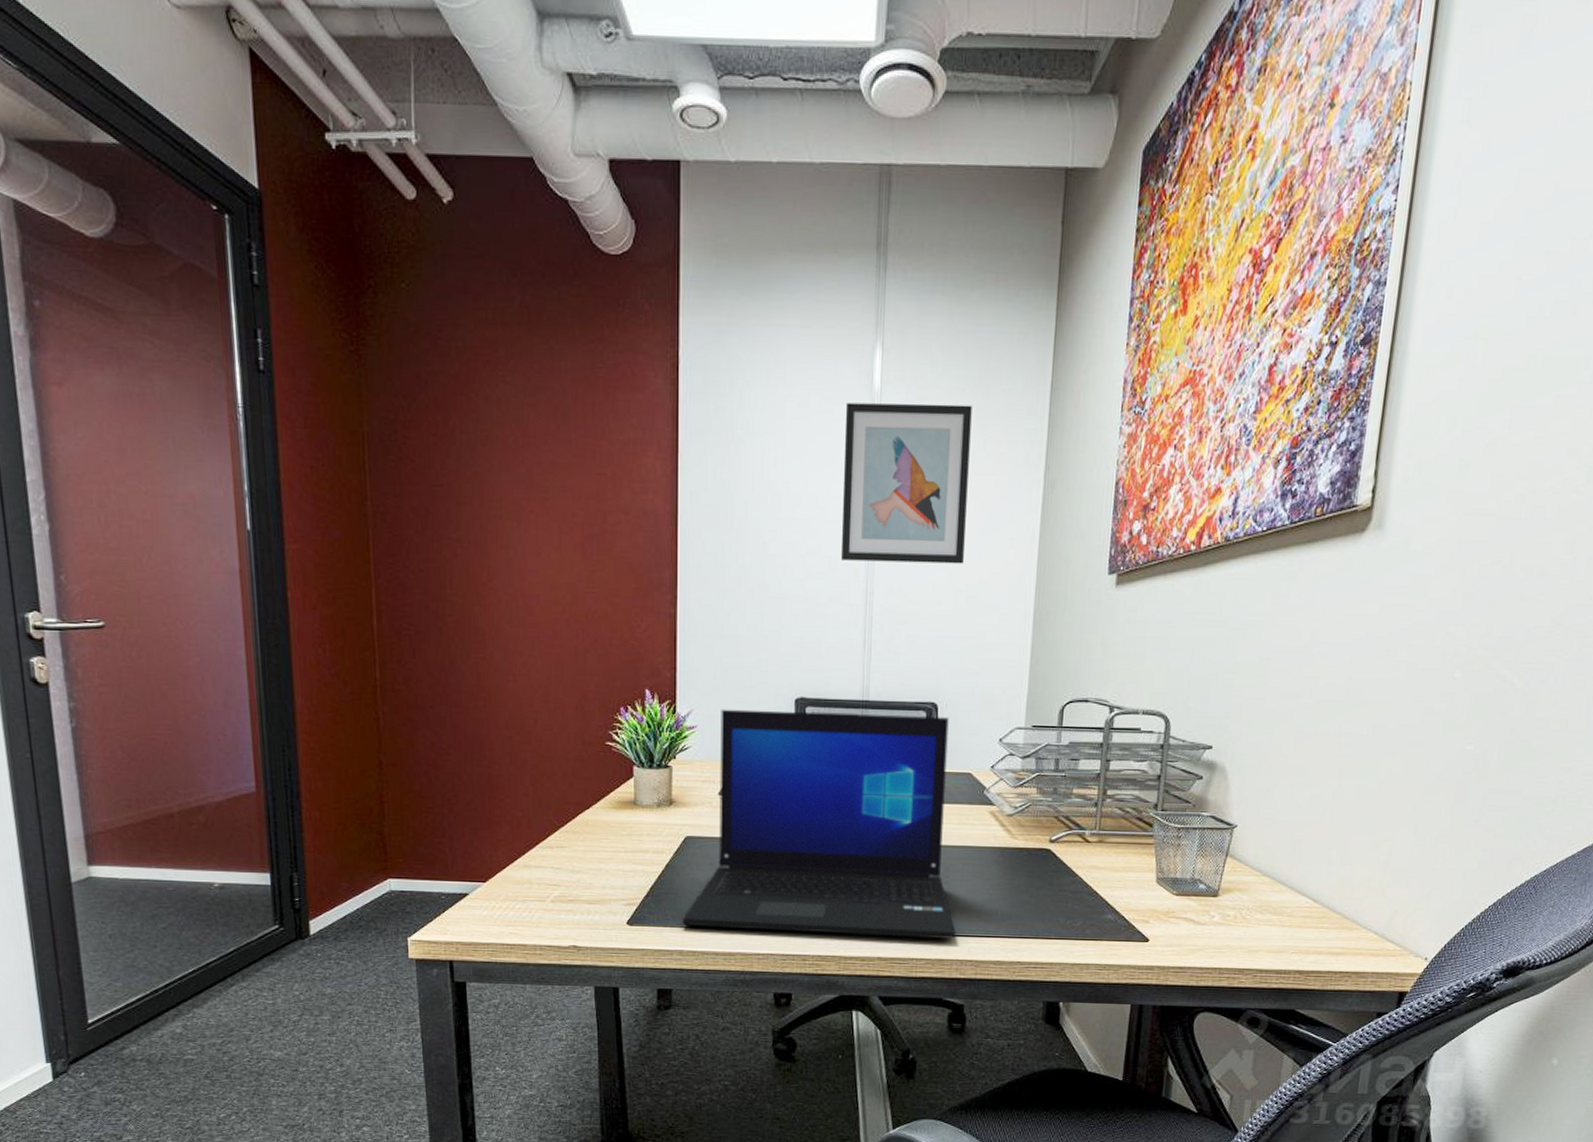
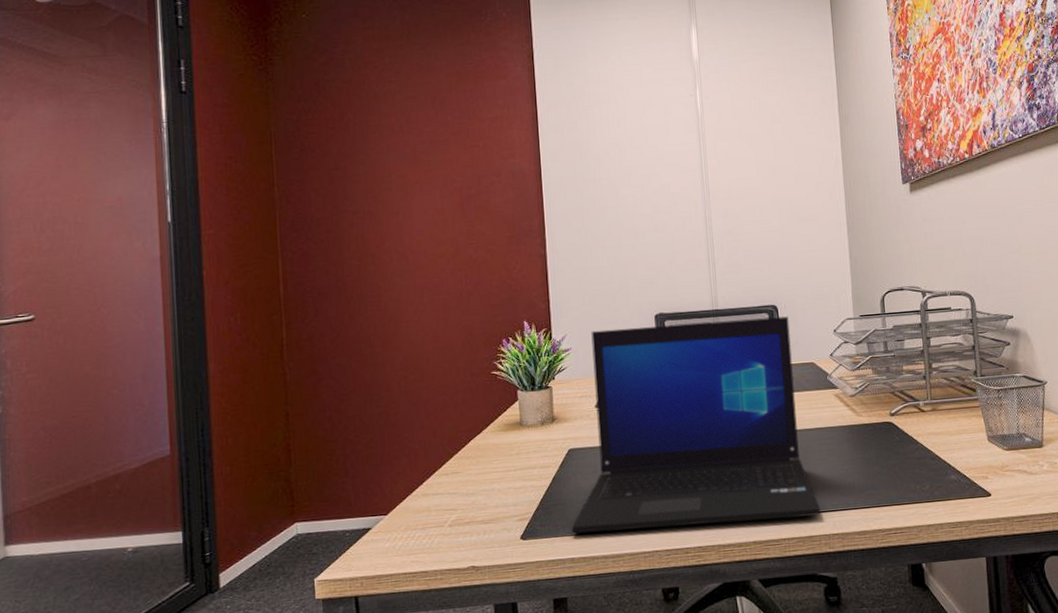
wall art: present [840,403,972,564] -> none [672,64,783,195]

